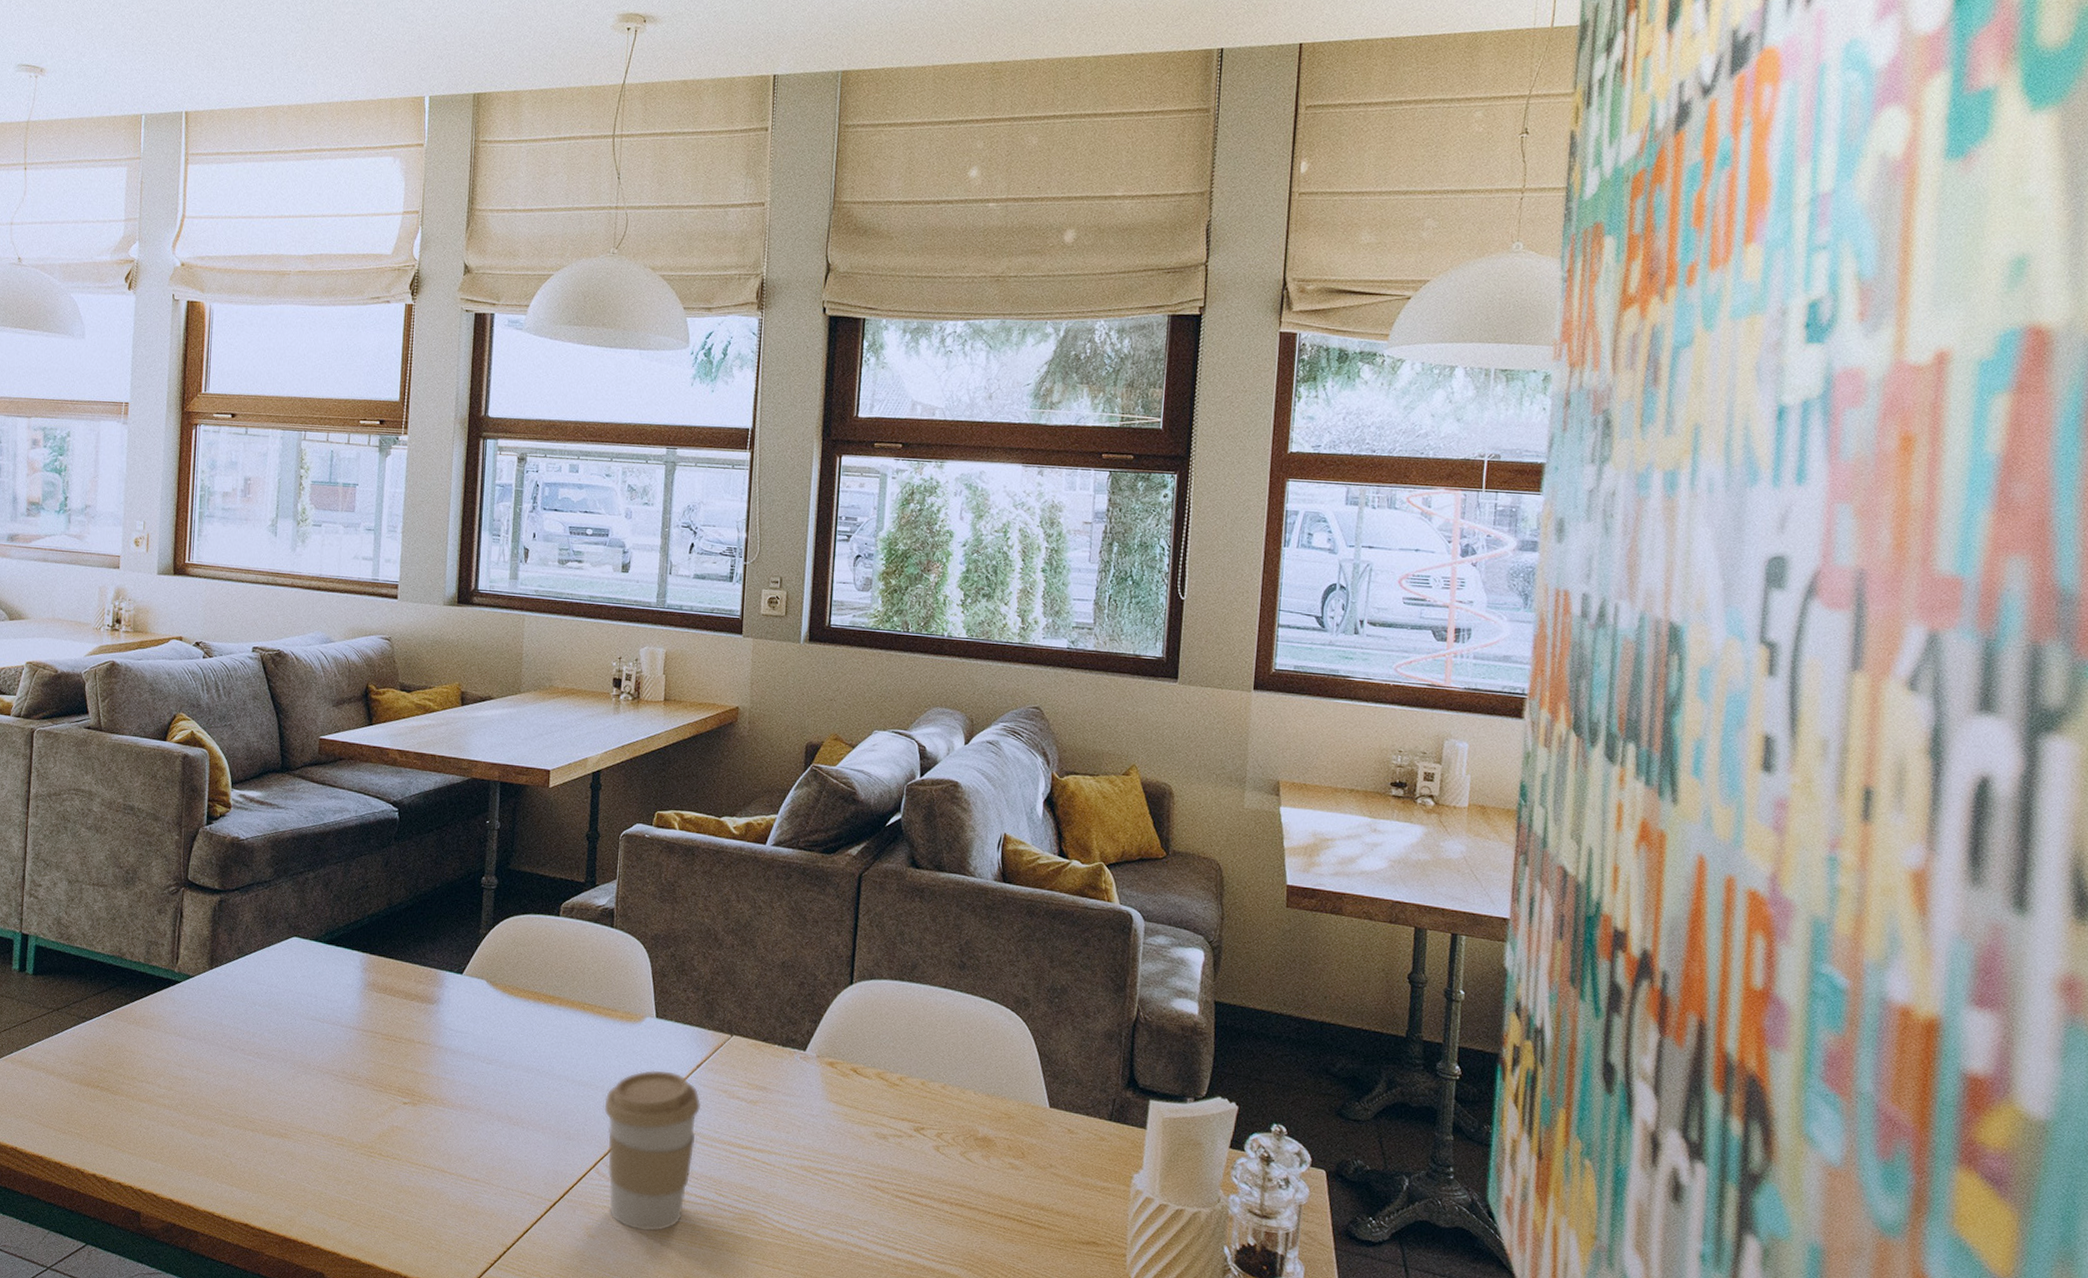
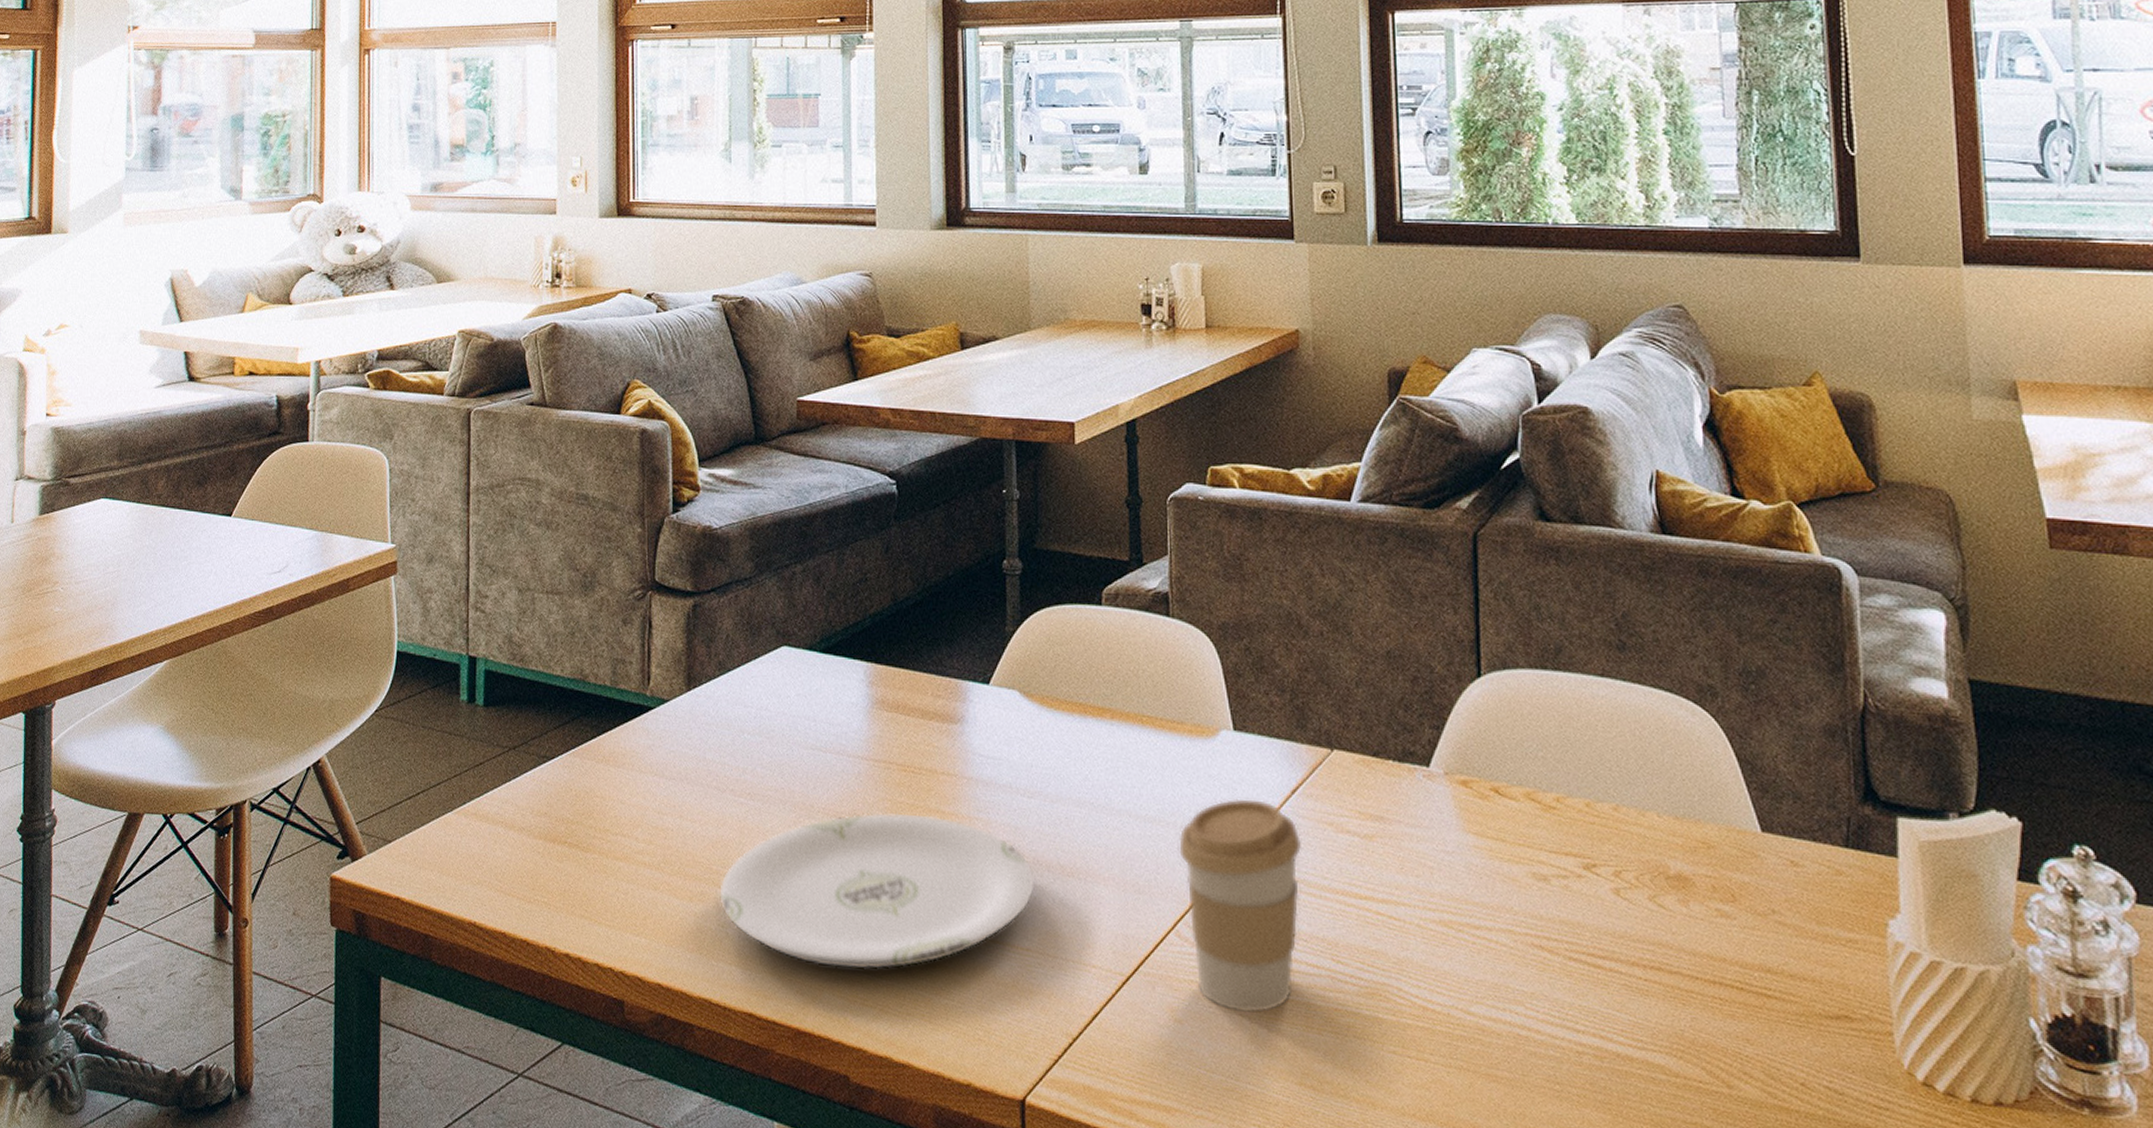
plate: none [226,1071,487,1192] -> present [719,813,1035,970]

